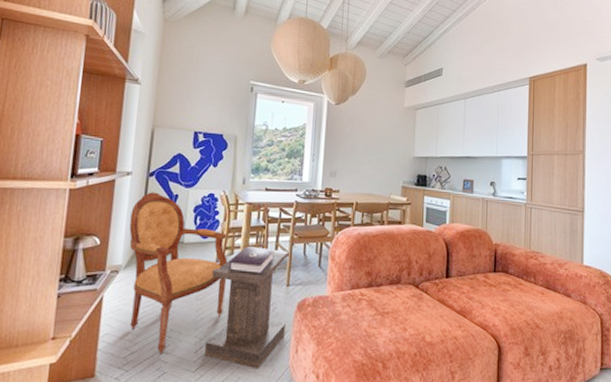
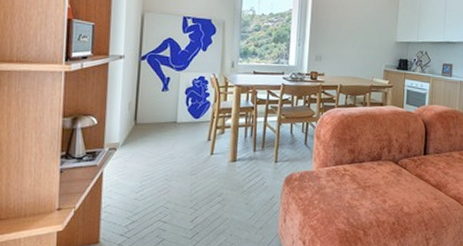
armchair: present [129,192,227,355] -> none [124,75,219,224]
lectern: present [204,245,290,369] -> none [199,125,278,237]

